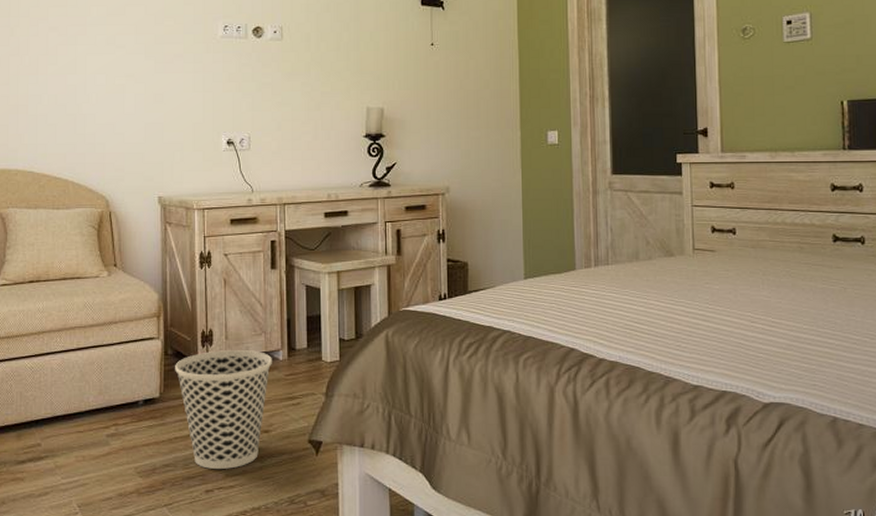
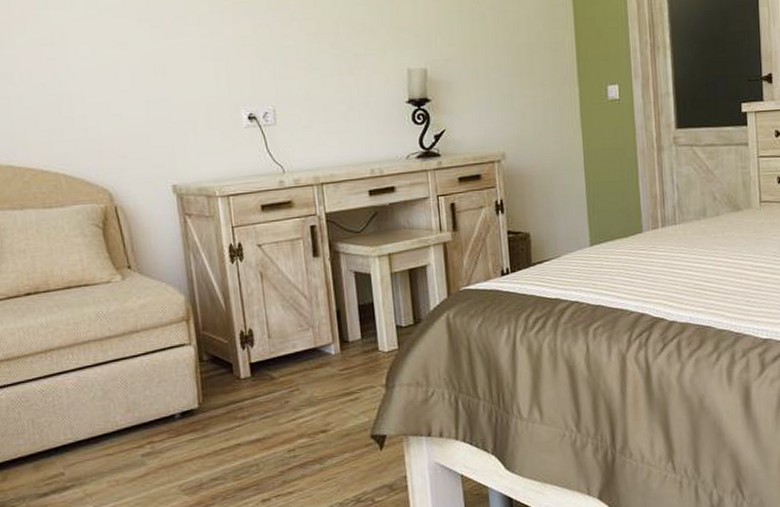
wastebasket: present [175,350,272,469] -> none [213,347,324,478]

